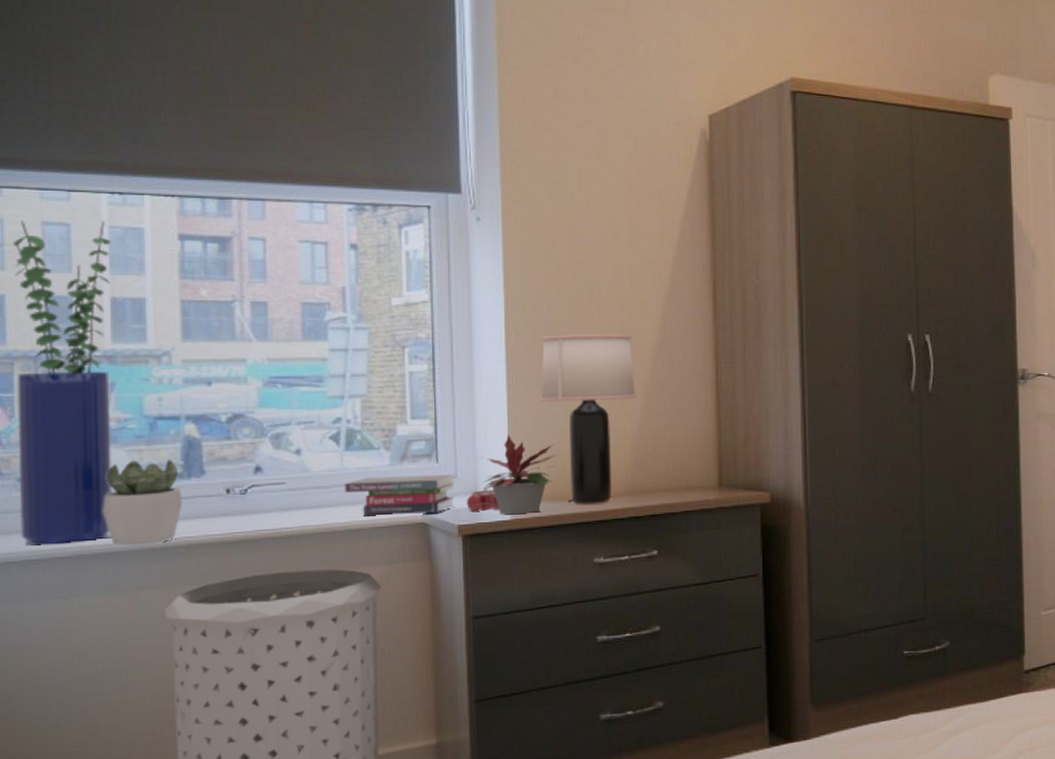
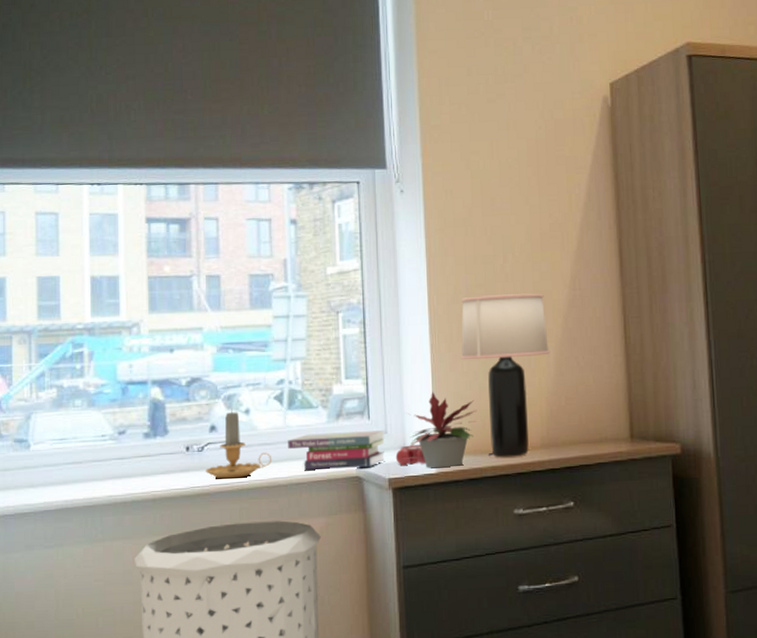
vase: present [13,220,113,546] -> none [13,209,92,500]
succulent plant: present [103,459,183,546] -> none [84,420,149,500]
candle: none [249,448,327,525] -> present [206,408,272,480]

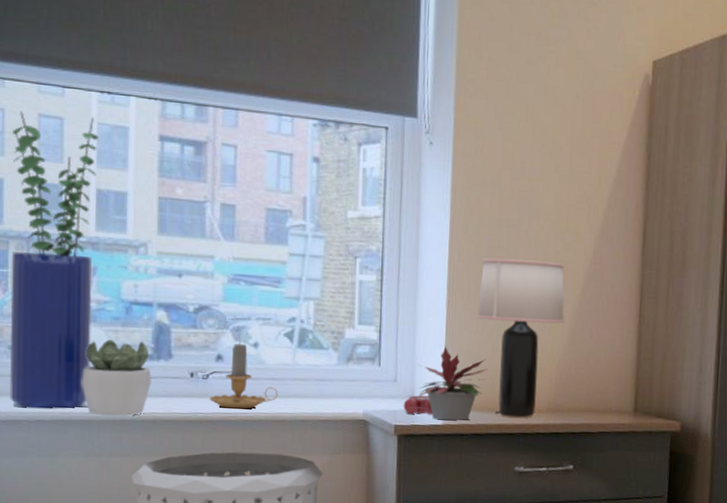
vase: none [13,209,92,500] -> present [9,111,99,410]
succulent plant: none [84,420,149,500] -> present [82,339,152,416]
books: present [288,430,385,470] -> none [295,374,394,412]

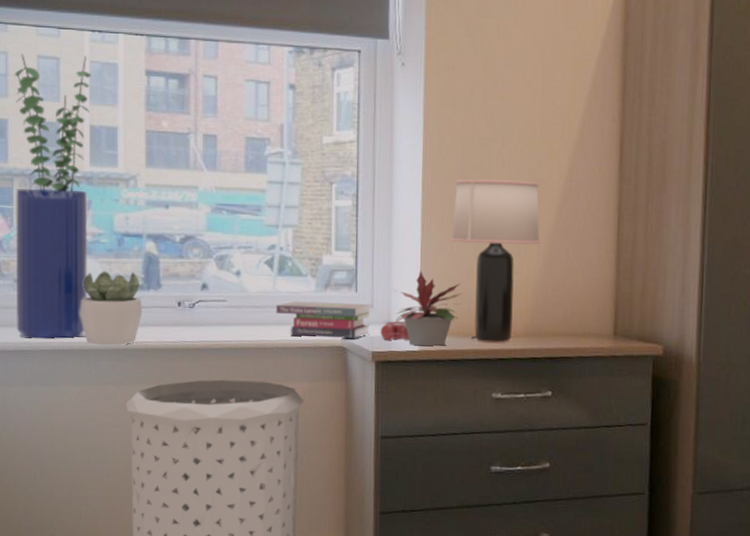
candle: present [209,340,279,410] -> none [196,269,261,338]
books: none [295,374,394,412] -> present [276,301,371,338]

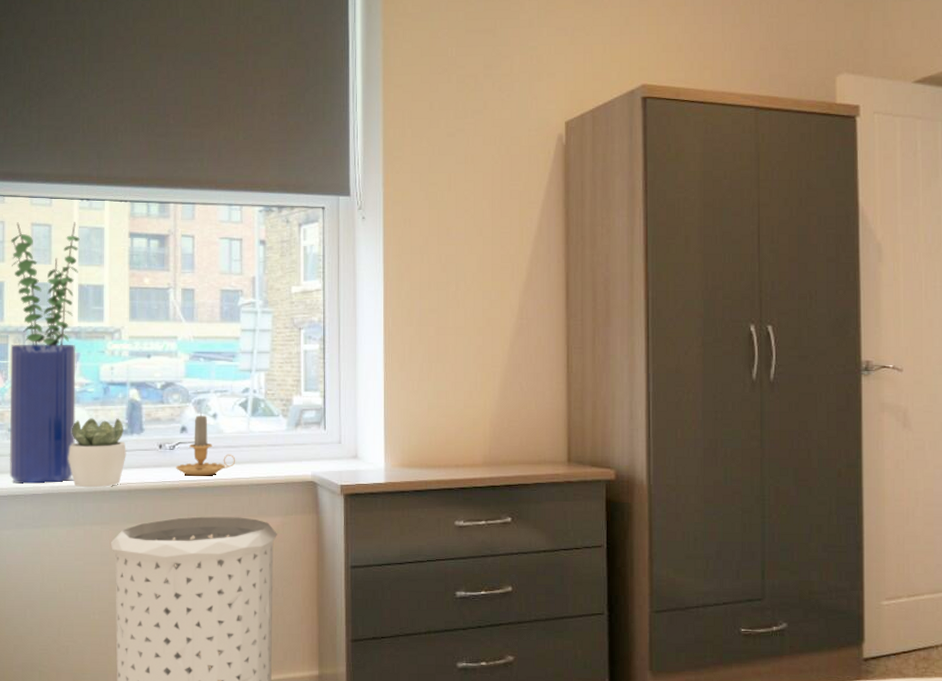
candle: none [196,269,261,338] -> present [176,412,236,477]
books: present [276,301,371,338] -> none [250,440,339,473]
alarm clock: present [380,321,410,341] -> none [348,455,376,474]
potted plant: present [393,270,464,347] -> none [360,407,425,479]
table lamp: present [451,179,541,343] -> none [412,320,496,473]

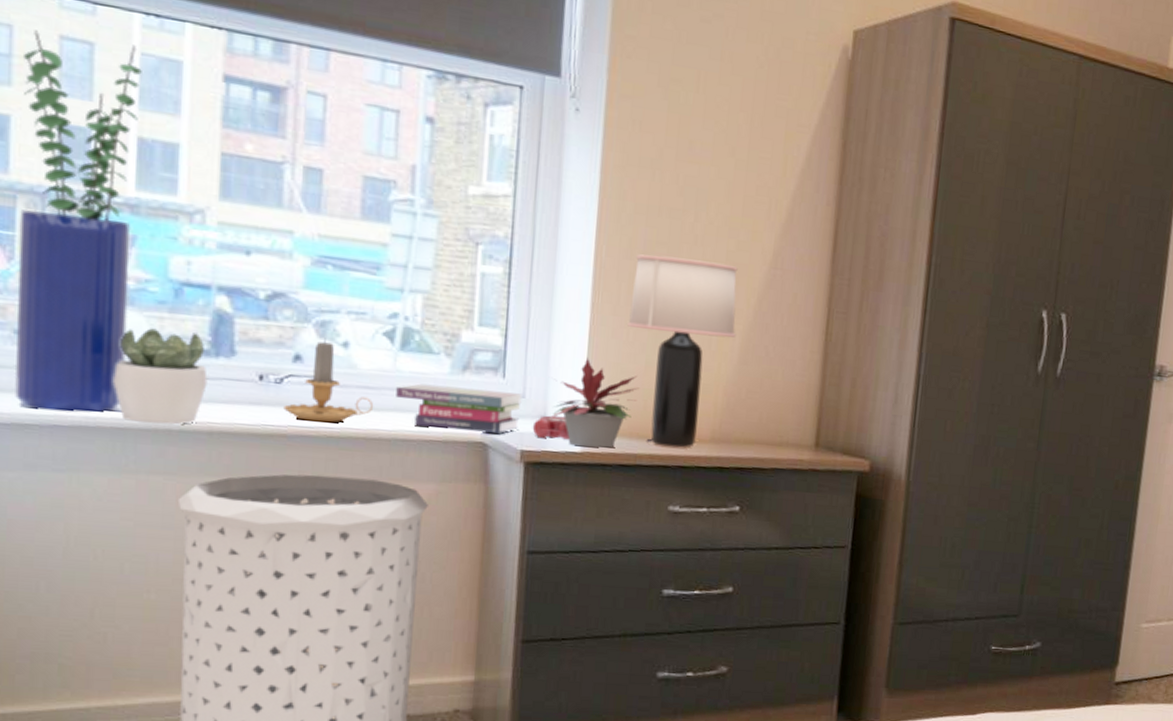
books: none [250,440,339,473] -> present [396,383,522,434]
alarm clock: none [348,455,376,474] -> present [532,415,570,440]
potted plant: none [360,407,425,479] -> present [550,358,640,449]
table lamp: none [412,320,496,473] -> present [627,254,738,448]

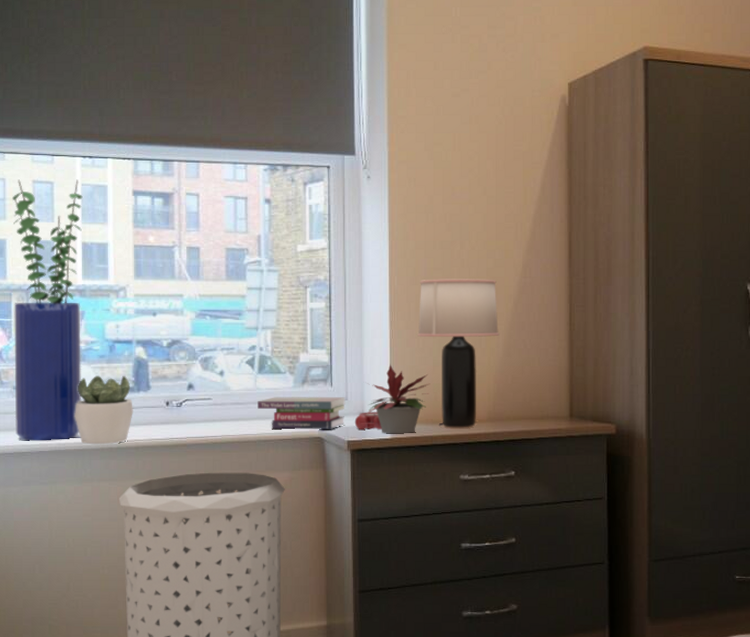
candle: present [284,338,374,423] -> none [183,370,243,434]

